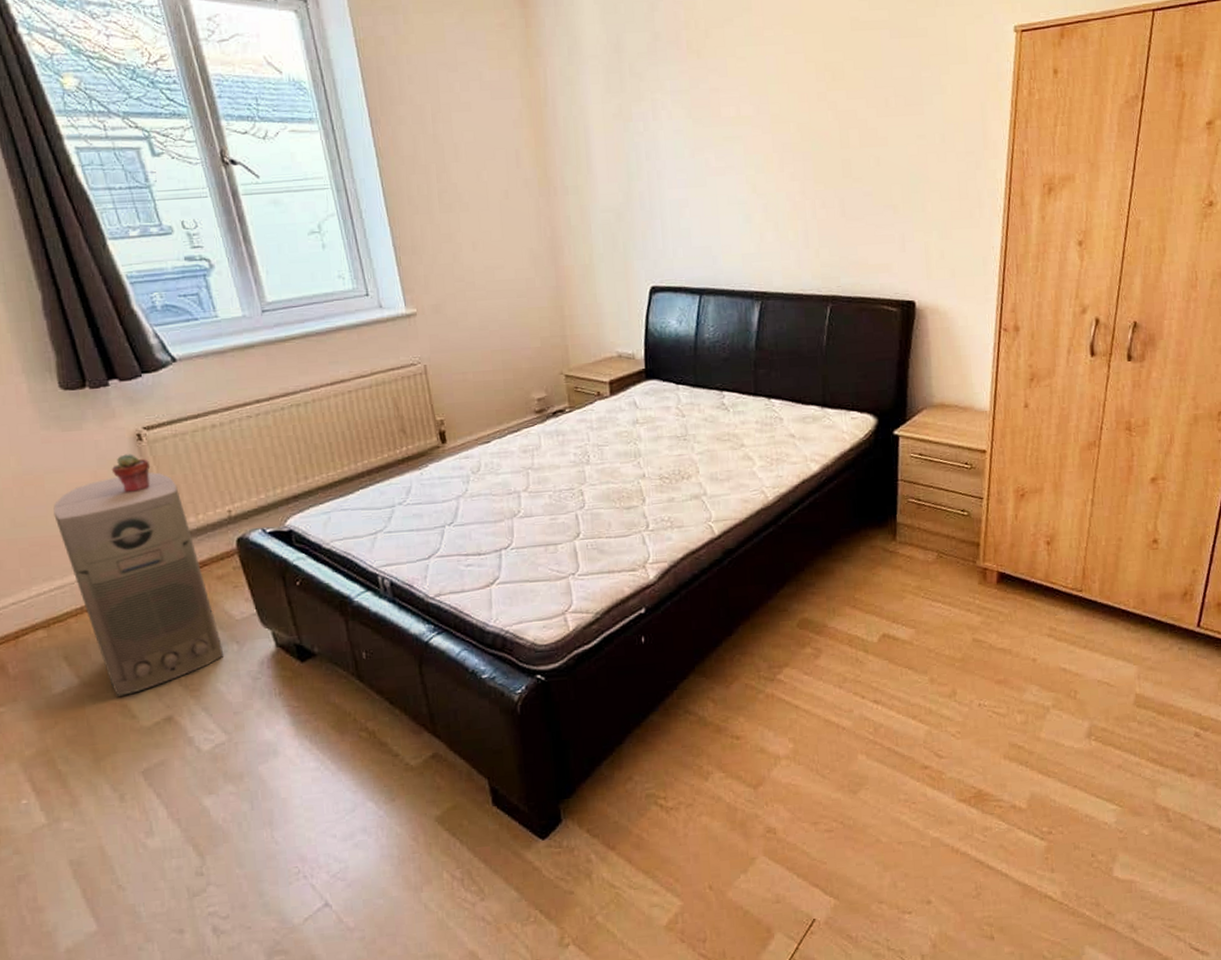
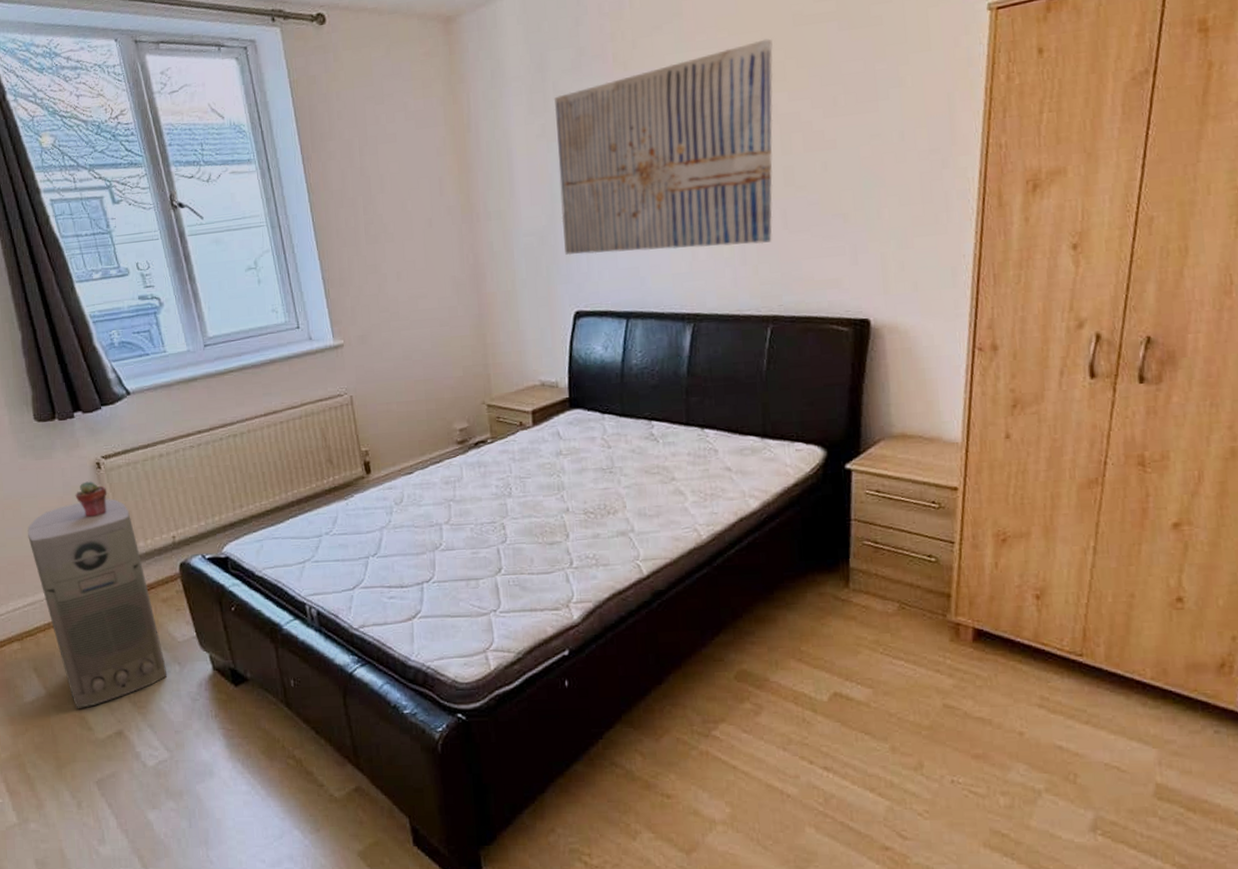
wall art: none [630,40,834,233] -> present [553,38,774,256]

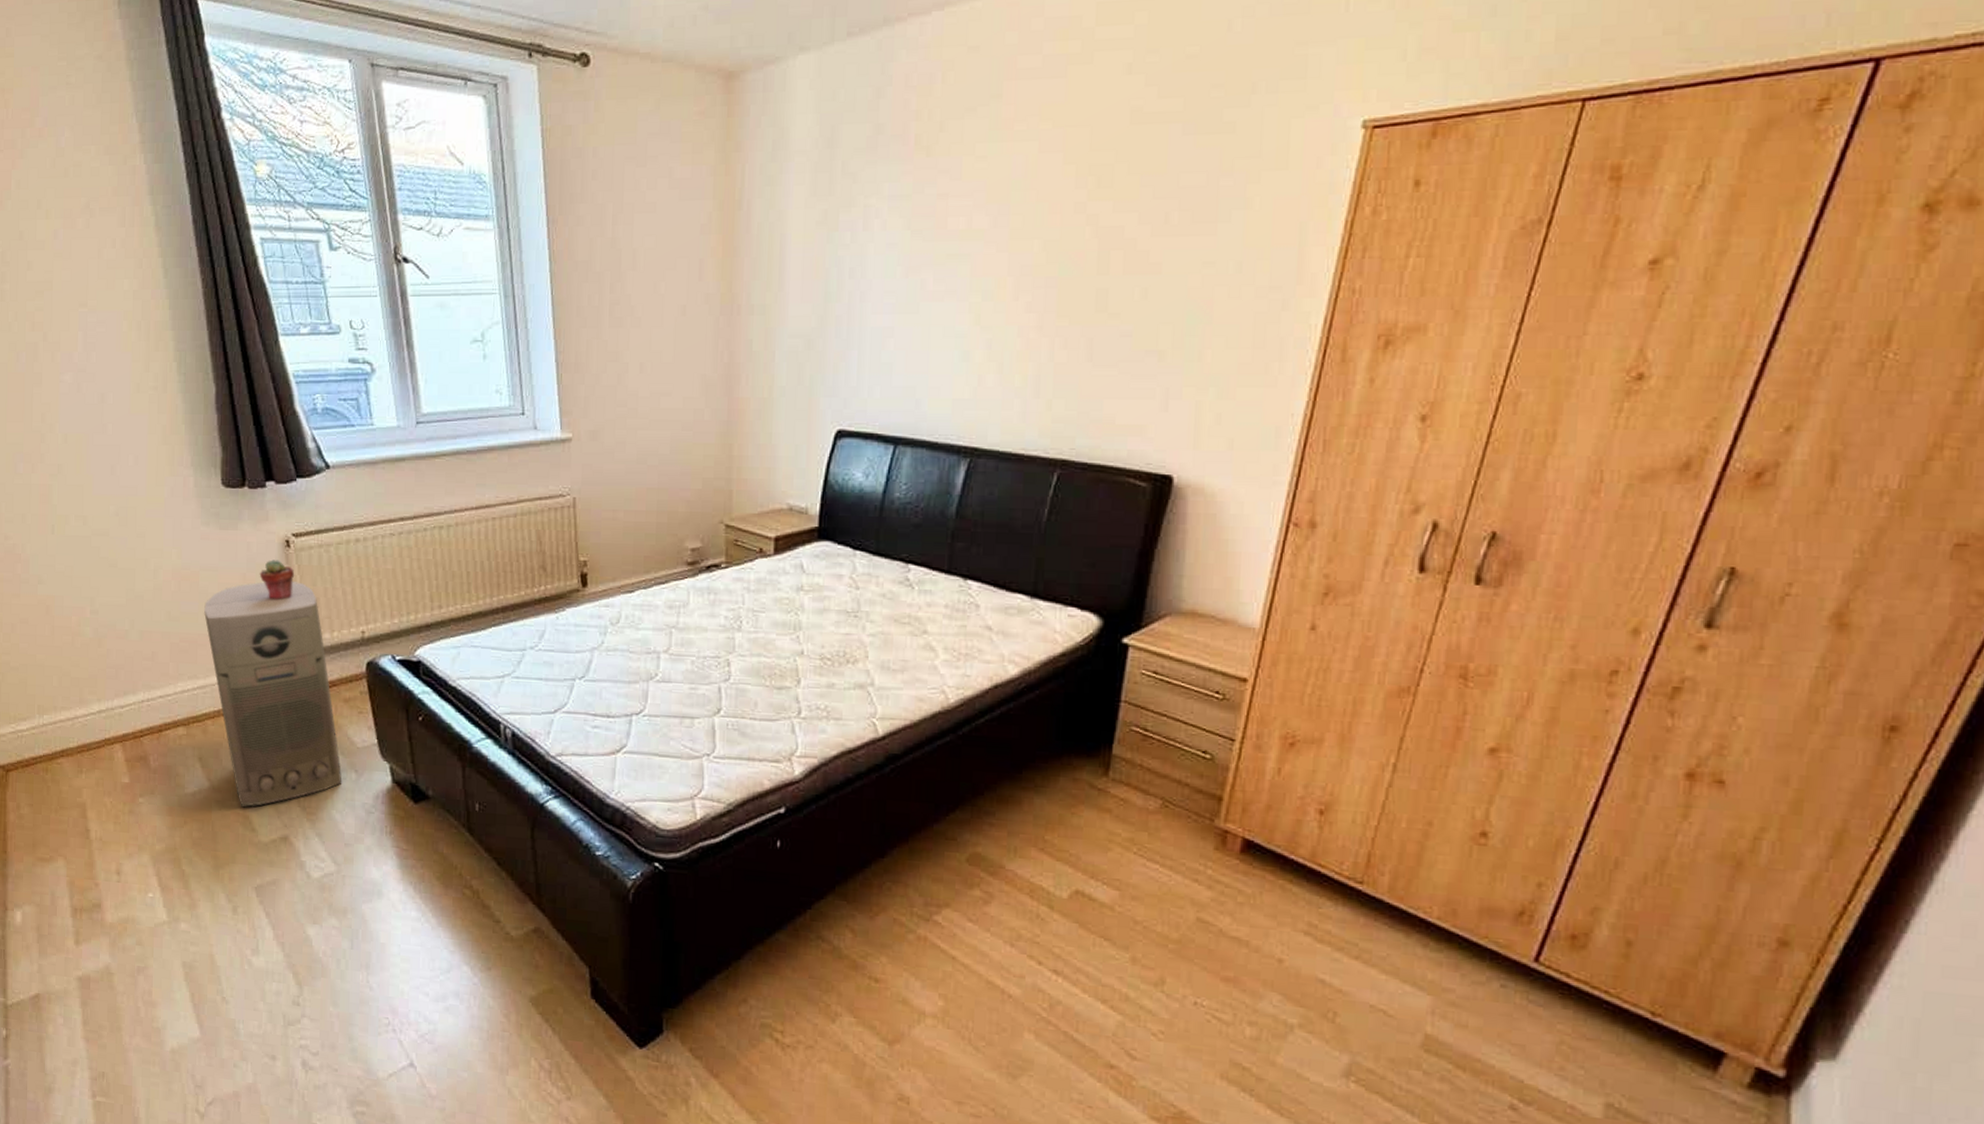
wall art: present [553,38,774,256] -> none [833,136,1103,376]

